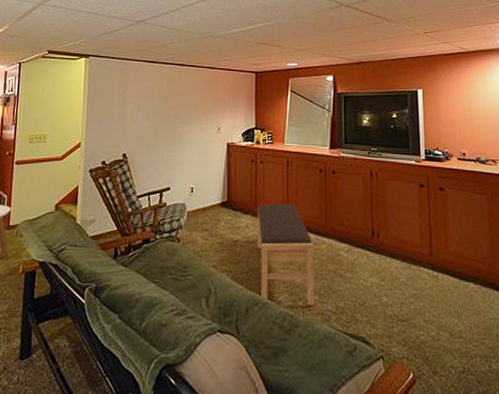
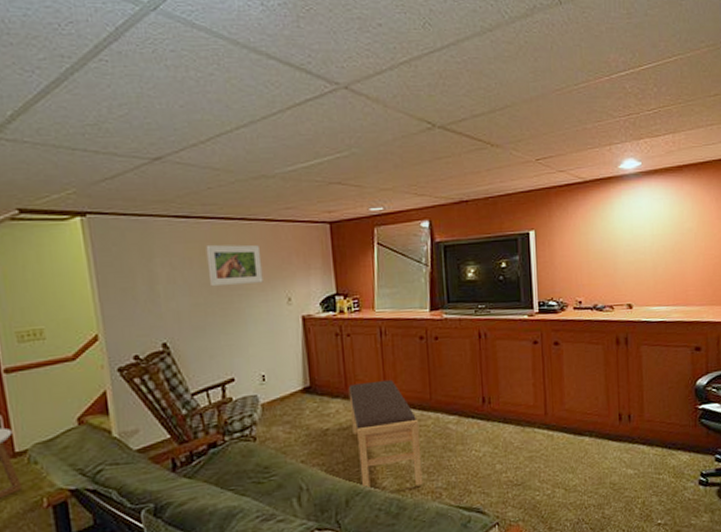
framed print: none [163,83,203,115] -> present [206,244,264,287]

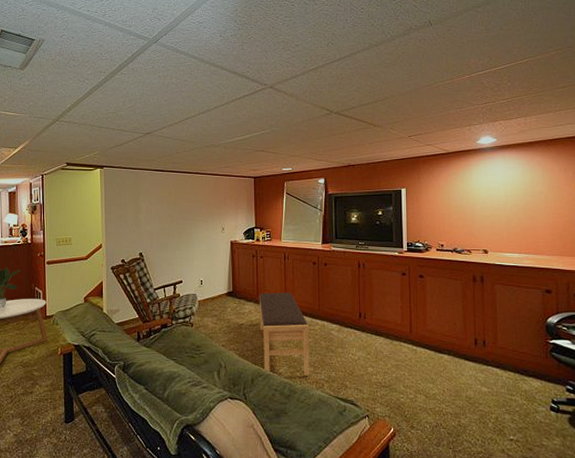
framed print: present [206,244,264,287] -> none [172,189,207,217]

